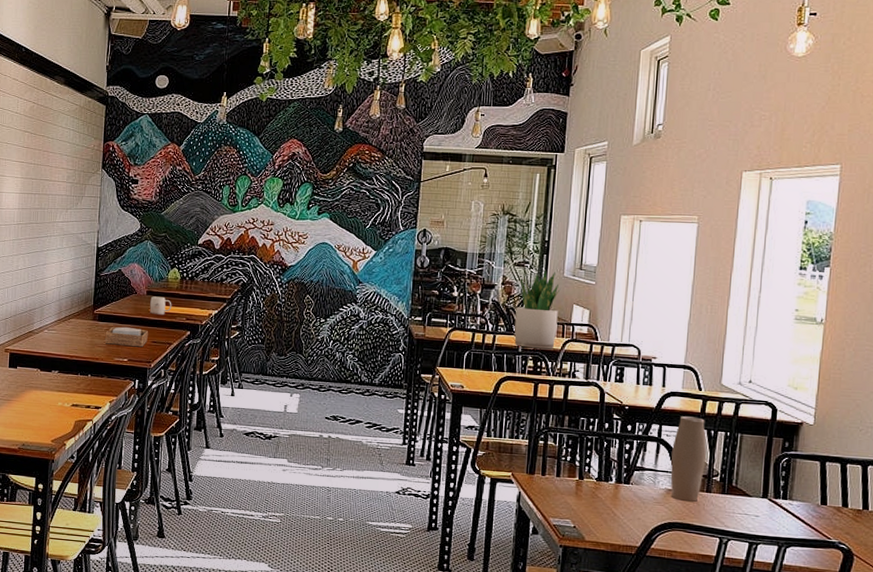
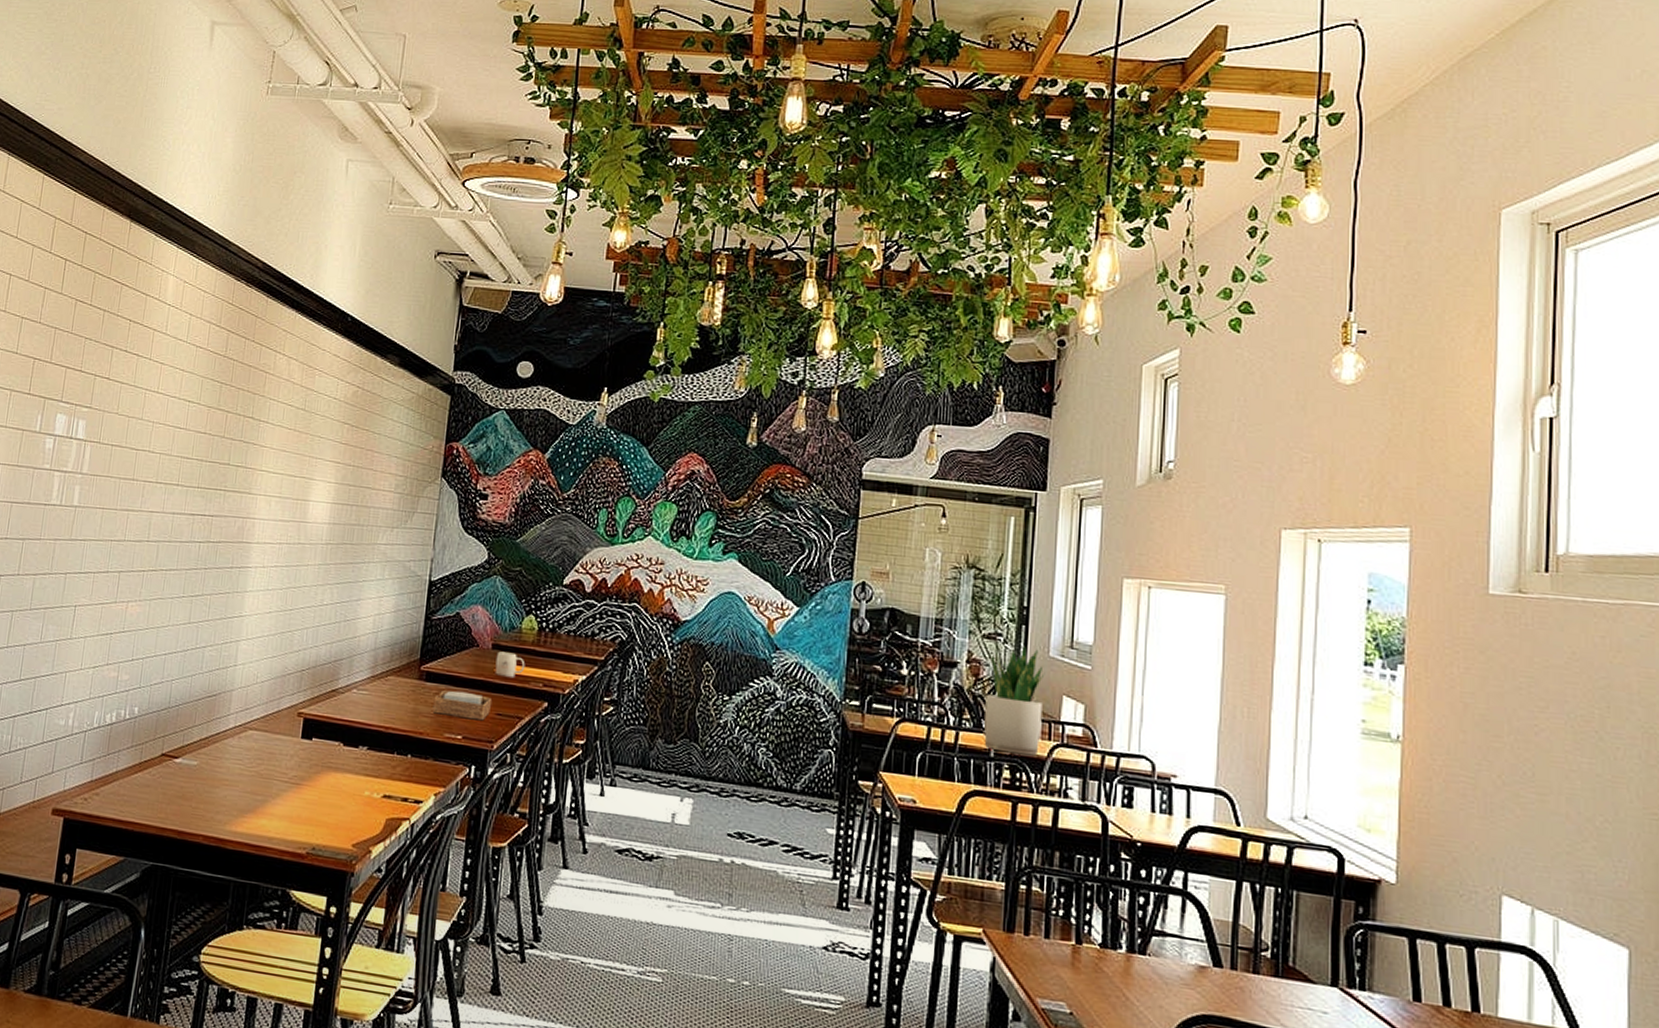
vase: present [670,416,706,503] -> none [1202,861,1250,988]

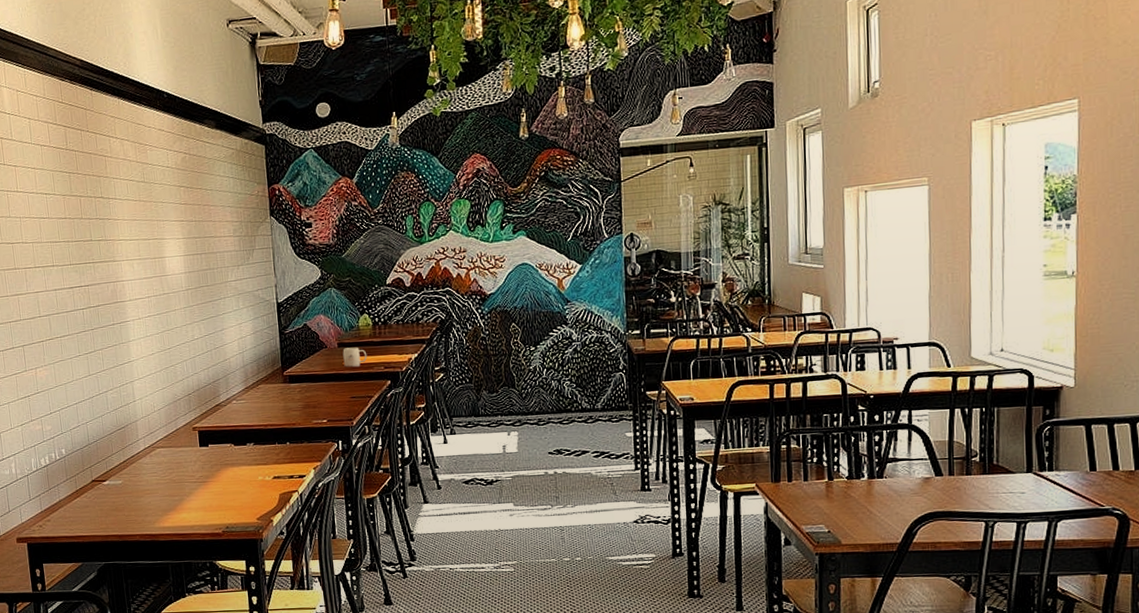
napkin holder: present [432,690,493,721] -> none [299,385,346,407]
planter: present [984,646,1045,756] -> none [740,260,788,348]

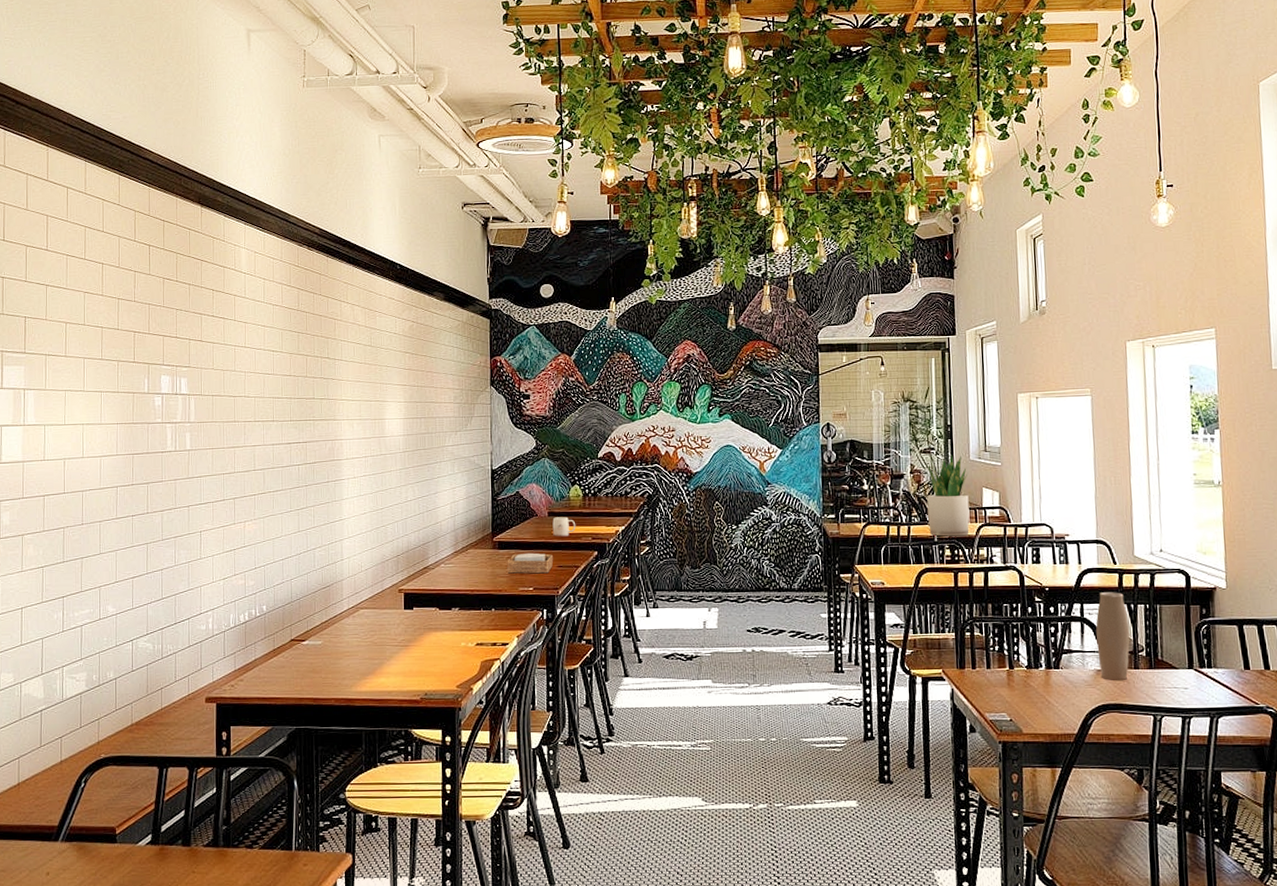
napkin holder: none [299,385,346,407] -> present [507,552,554,574]
planter: none [740,260,788,348] -> present [927,455,970,537]
vase: none [925,396,962,489] -> present [1096,592,1130,681]

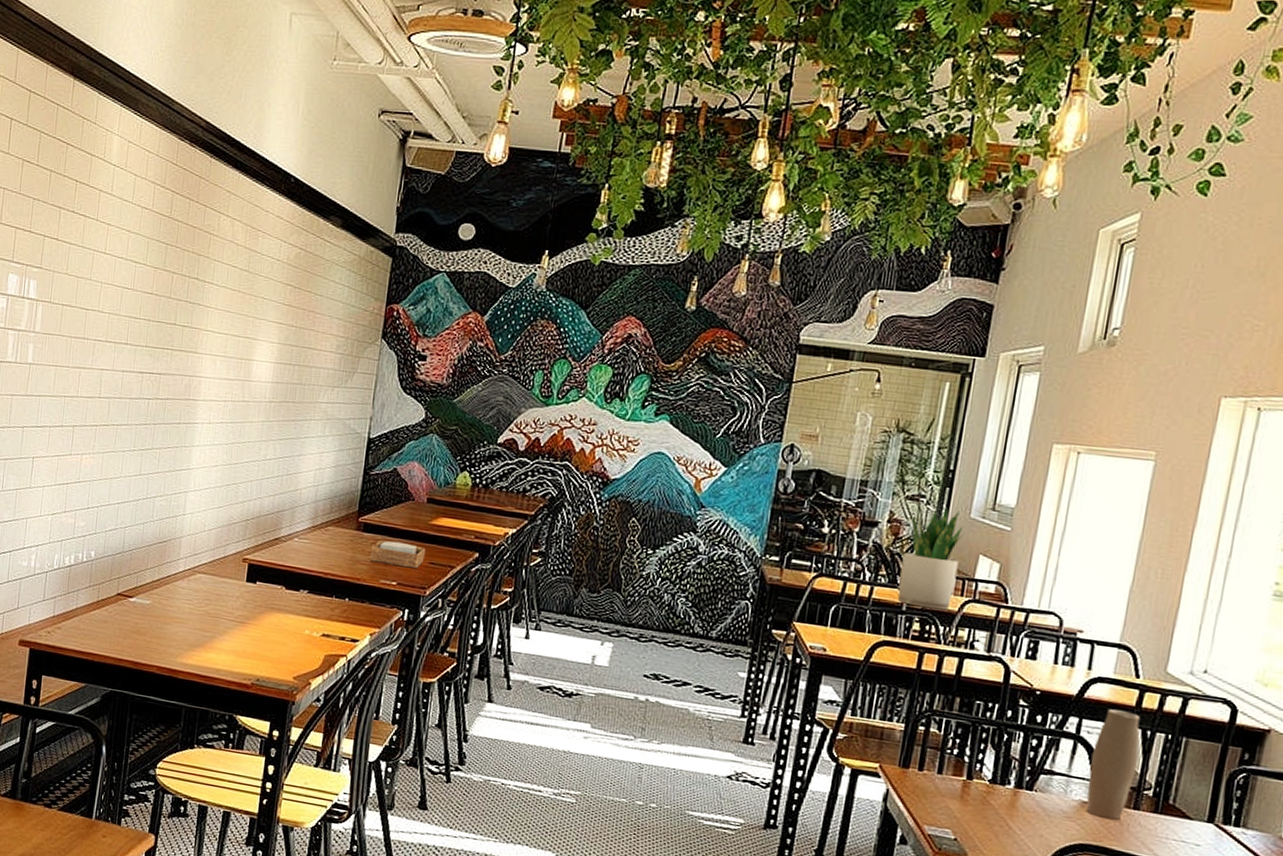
mug: present [552,517,576,537] -> none [429,505,459,531]

